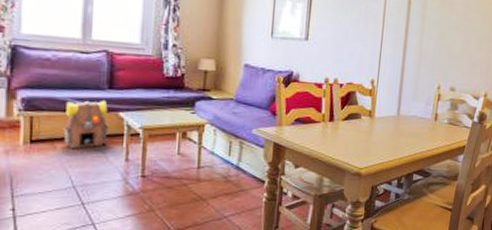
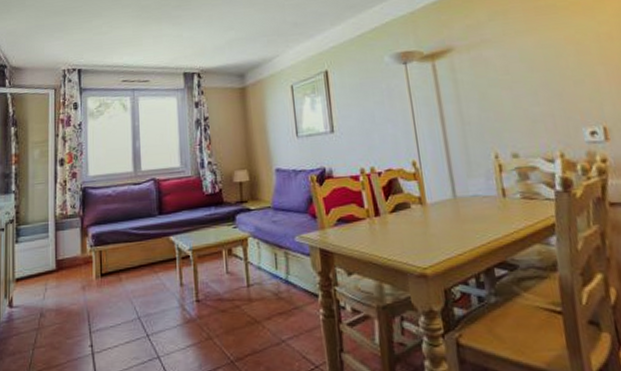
backpack: present [63,100,110,149] -> none [126,226,164,279]

